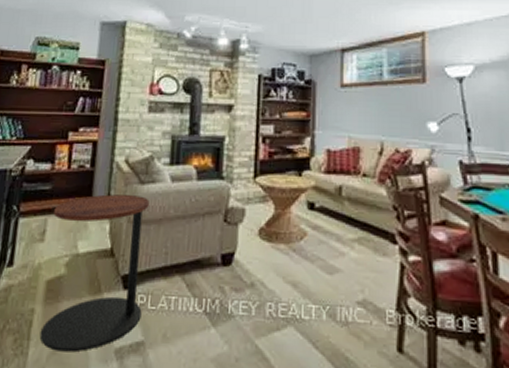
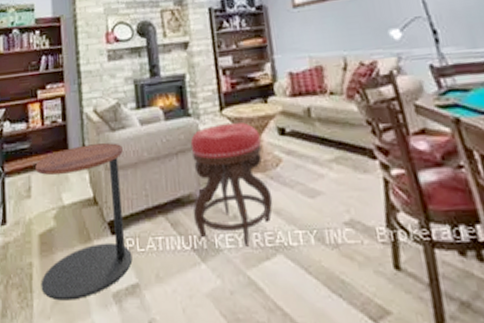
stool: none [210,191,292,316] -> present [190,122,273,247]

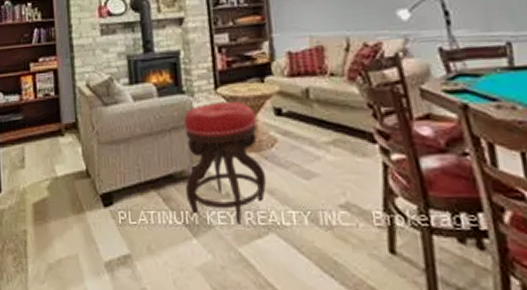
side table: present [35,143,133,301] -> none [29,117,124,267]

